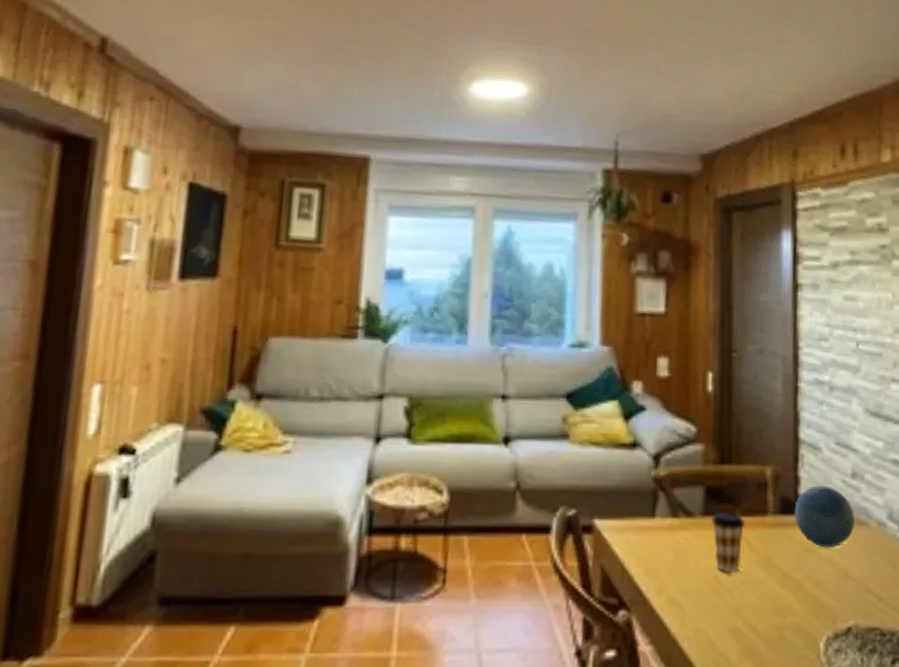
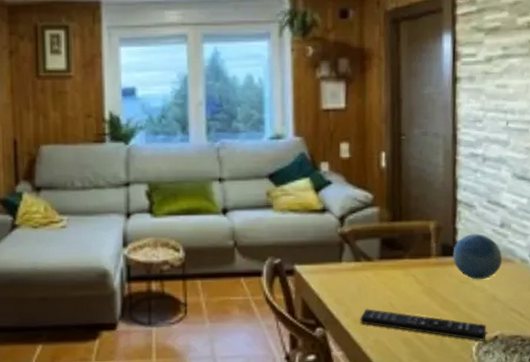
remote control: none [676,584,837,635] -> present [360,309,487,341]
coffee cup: present [711,510,746,572] -> none [386,255,414,299]

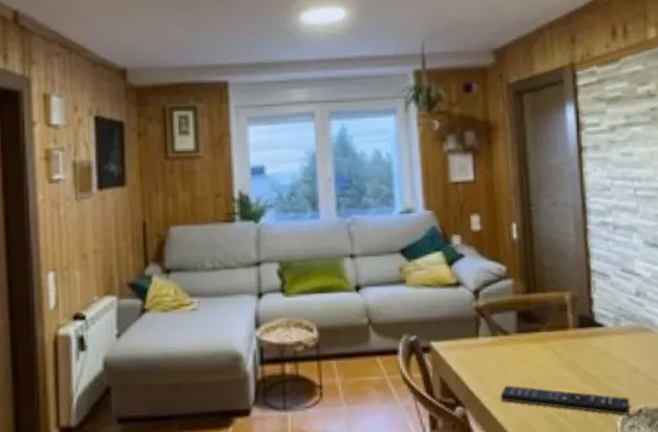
decorative ball: present [452,234,502,280] -> none [590,303,640,351]

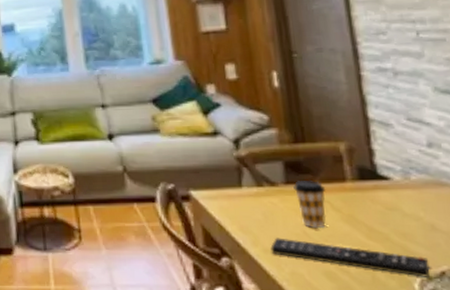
coffee cup: none [524,328,551,374] -> present [293,179,326,228]

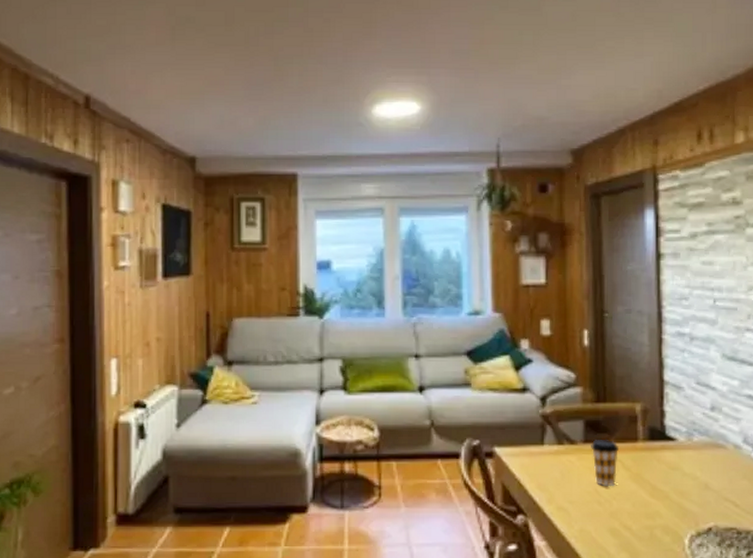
remote control: present [270,238,430,277] -> none [564,495,700,533]

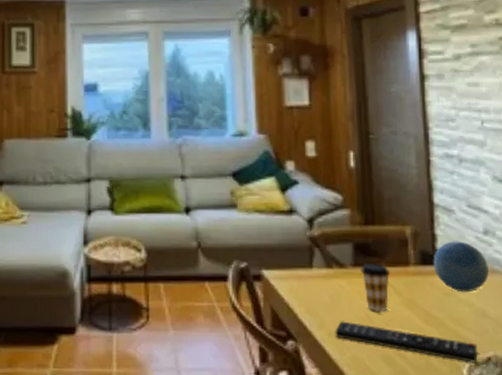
remote control: none [564,495,700,533] -> present [335,321,478,363]
decorative ball: none [661,417,713,467] -> present [433,241,489,293]

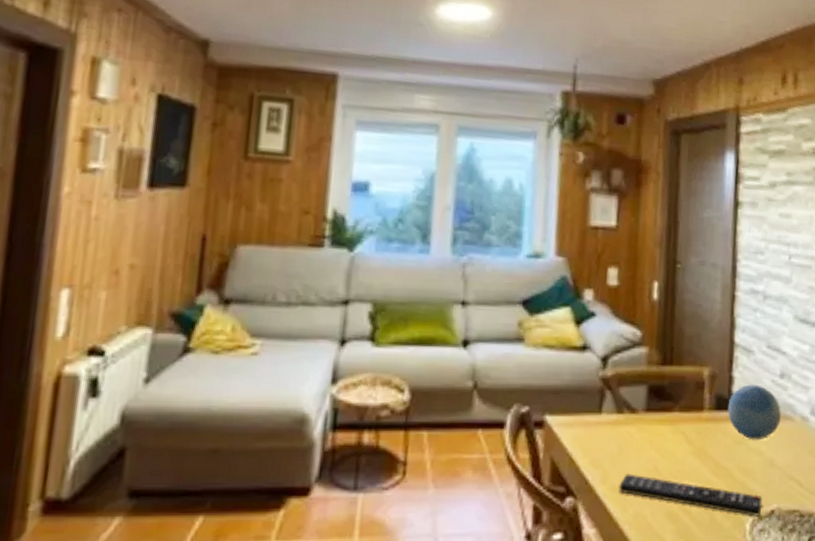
coffee cup: present [361,262,391,312] -> none [653,407,684,462]

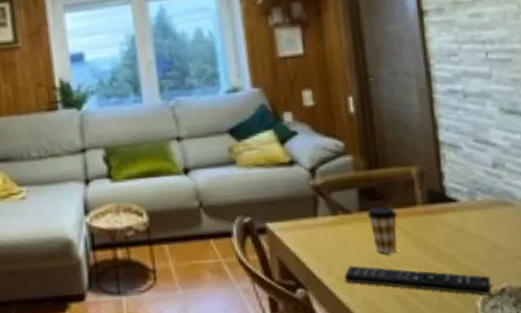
coffee cup: none [653,407,684,462] -> present [367,205,398,254]
decorative ball: present [727,384,781,440] -> none [441,176,500,227]

